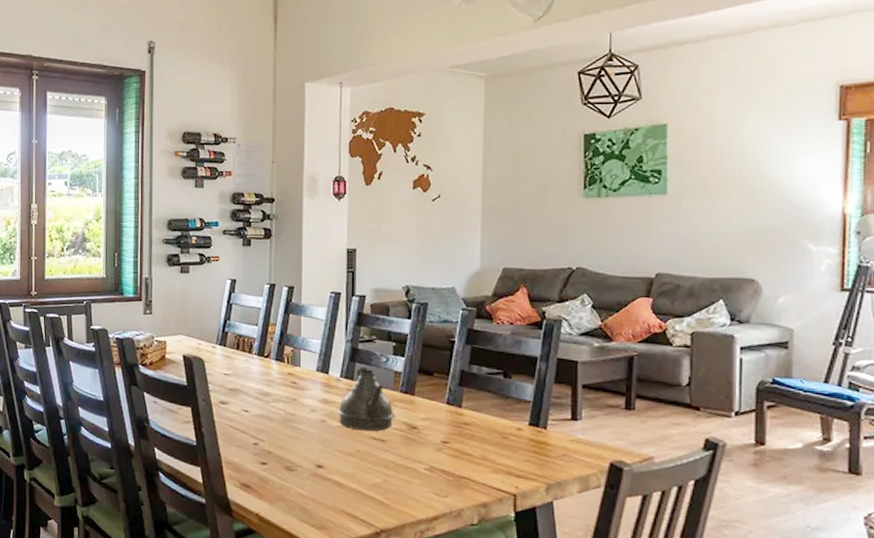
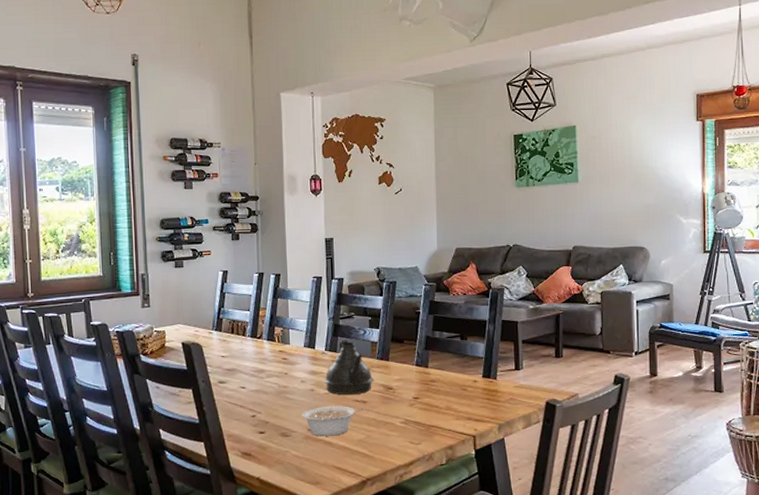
legume: none [309,441,383,476] -> present [302,406,365,436]

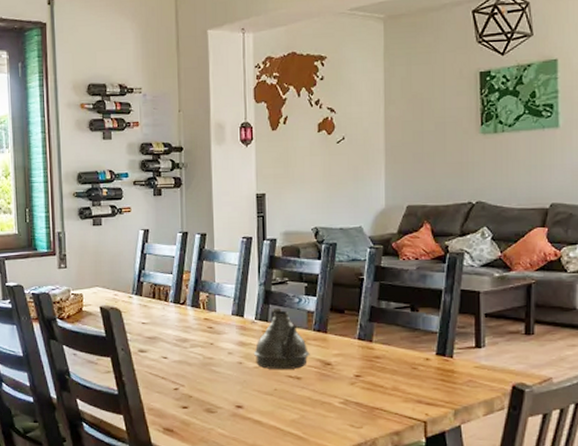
legume: present [302,406,365,436] -> none [228,381,299,414]

